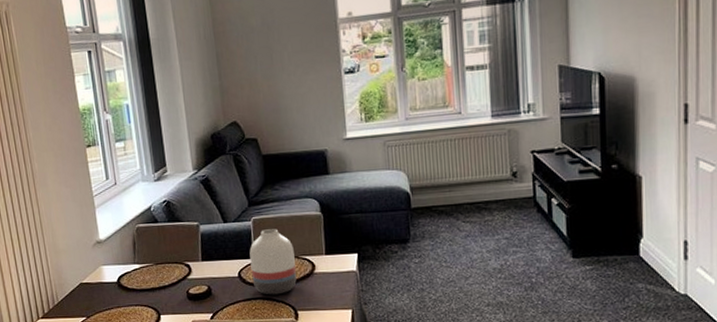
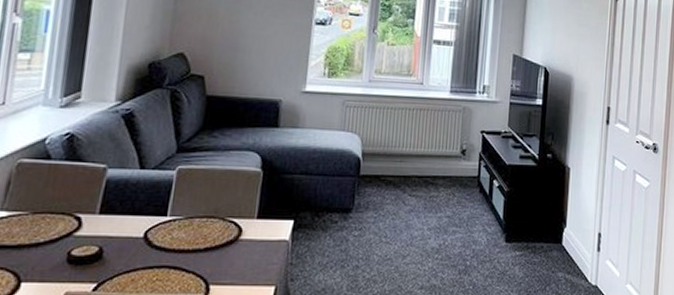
vase: present [249,229,297,295] -> none [160,182,221,263]

